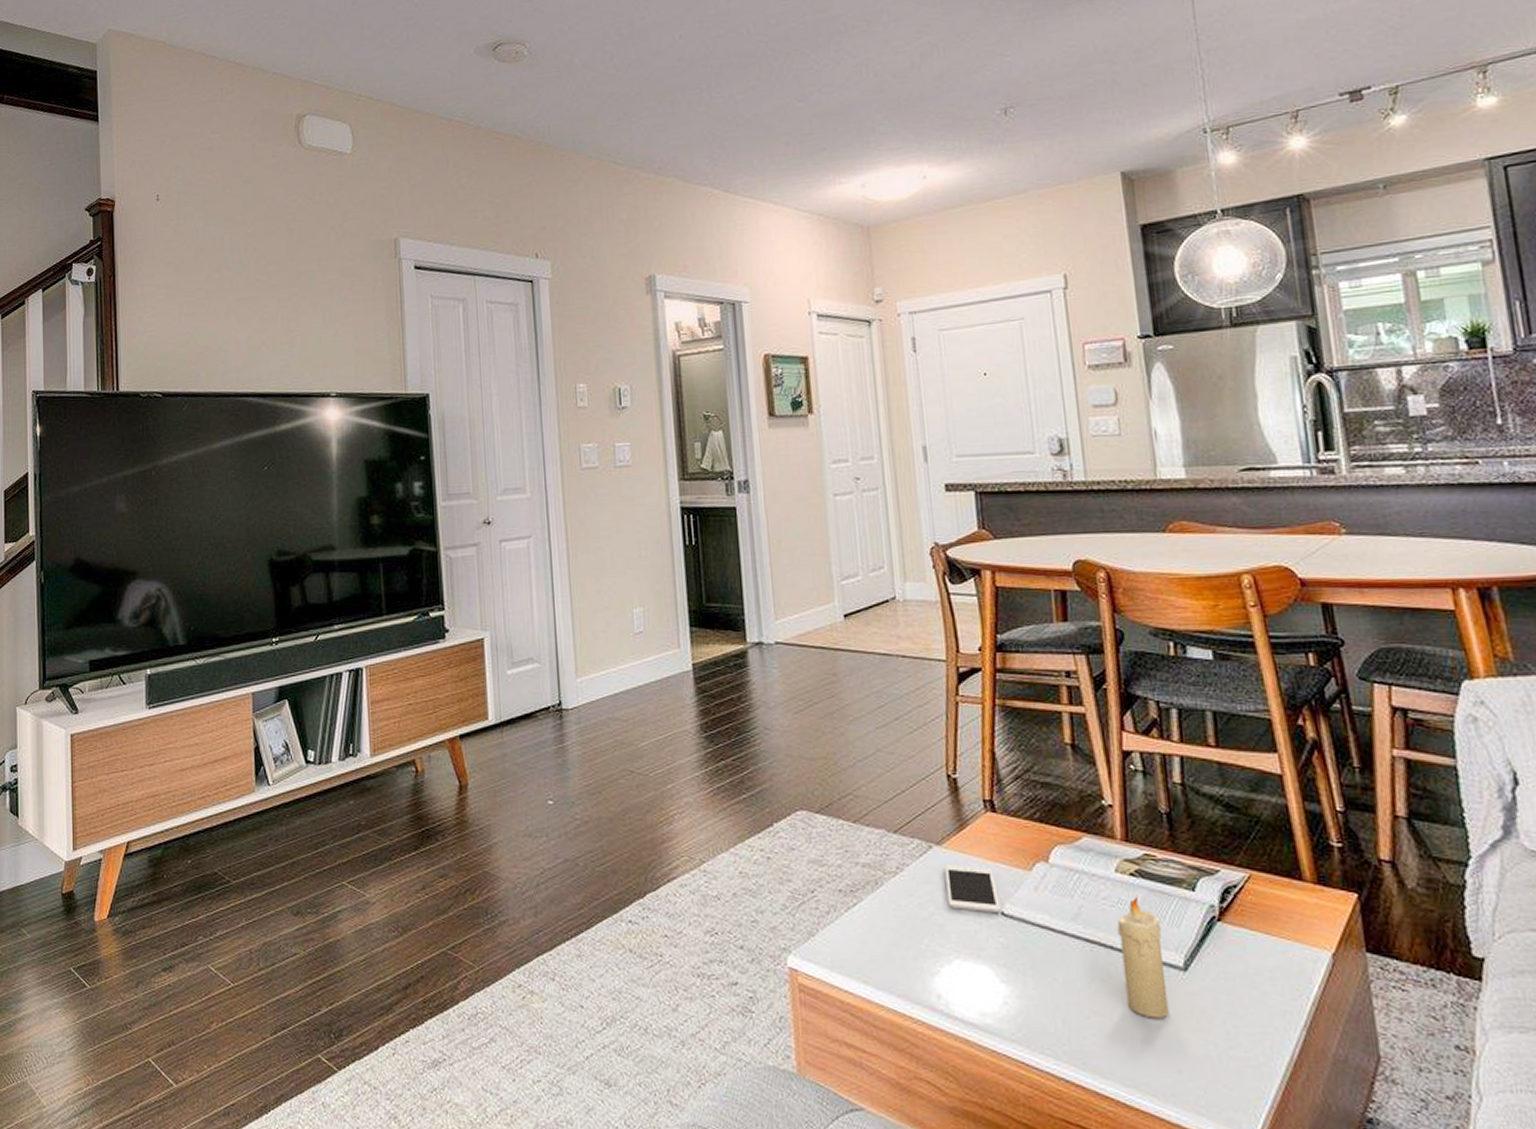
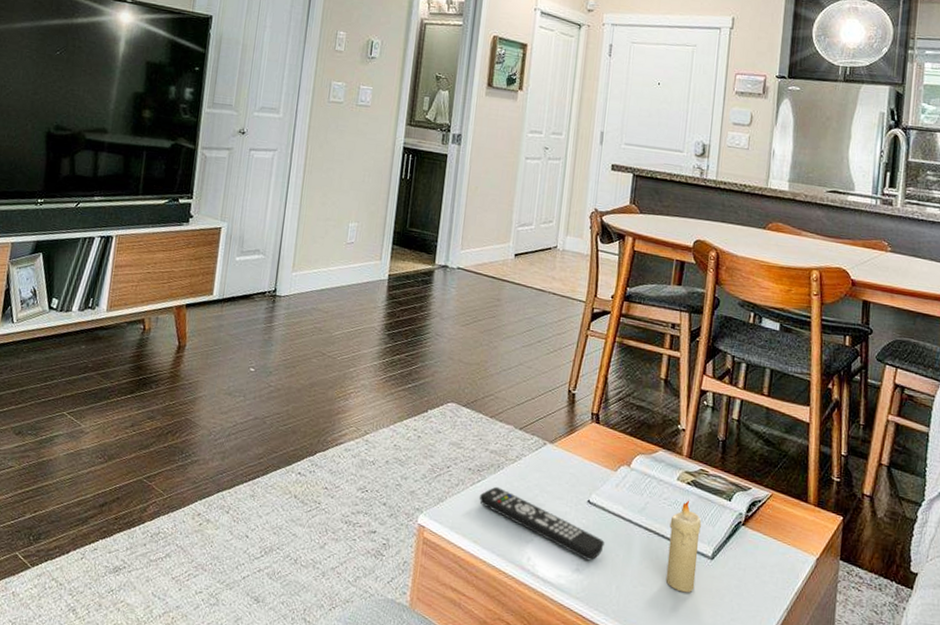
remote control: none [860,908,1035,990] -> present [479,486,605,561]
cell phone: present [945,865,1002,914] -> none [550,459,589,501]

